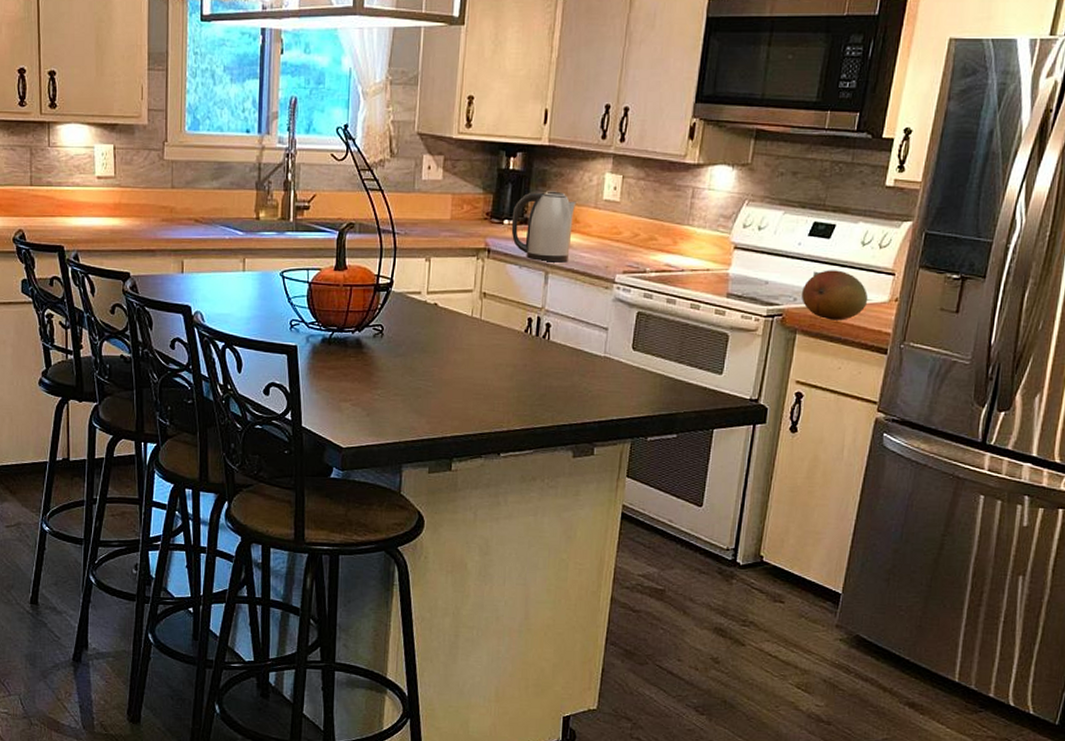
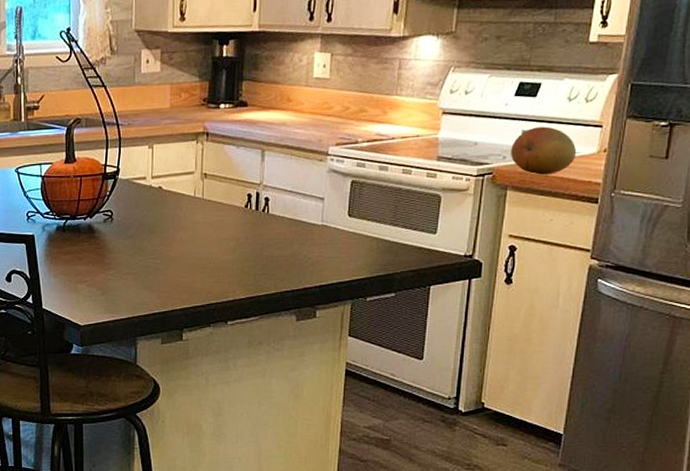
kettle: present [511,191,577,263] -> none [227,73,288,141]

